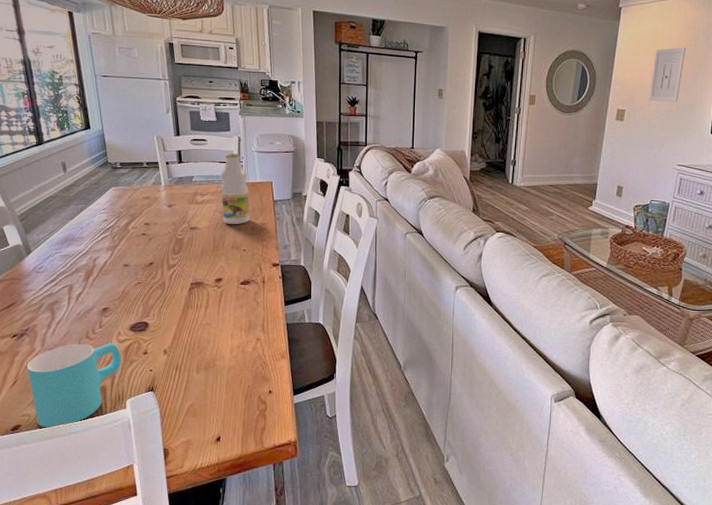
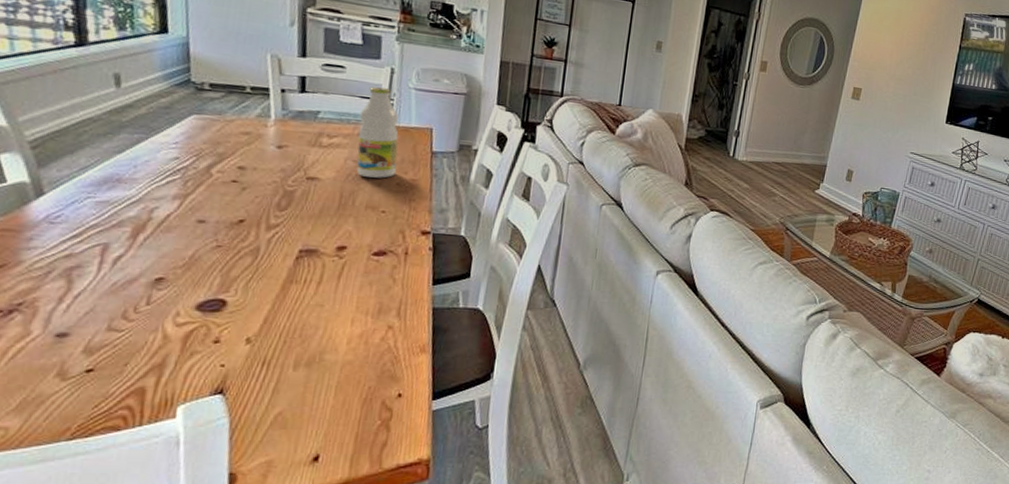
cup: present [27,342,122,428] -> none [12,326,178,447]
wall art: present [649,47,686,102] -> none [887,29,927,87]

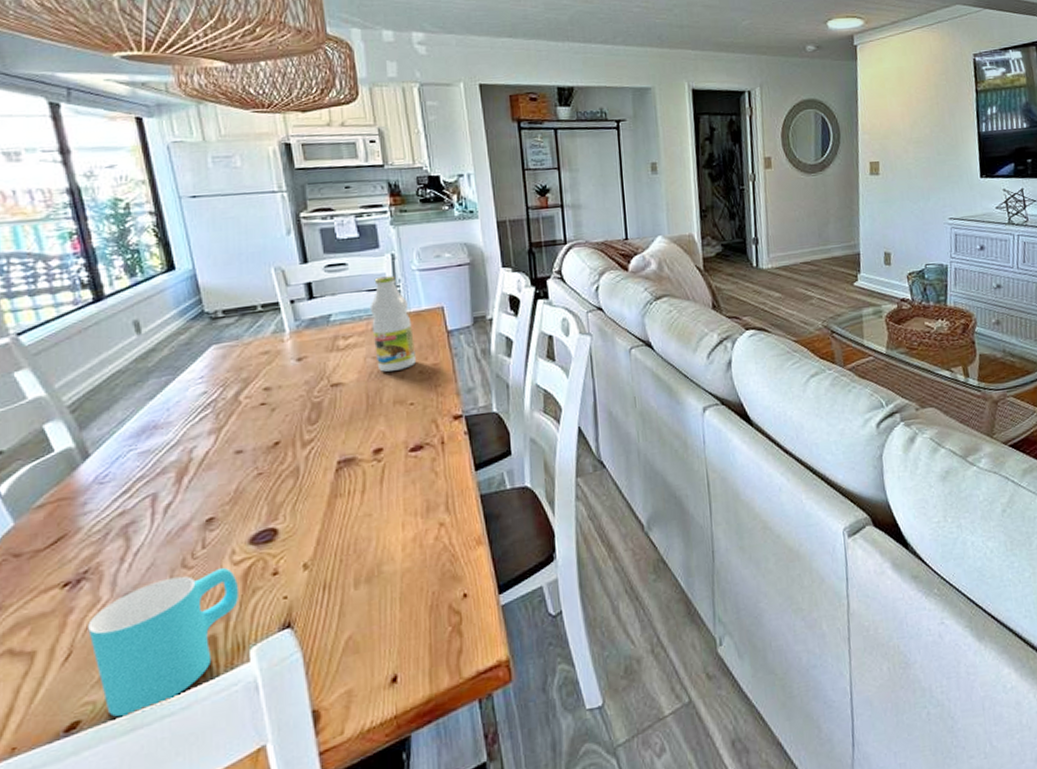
cup: none [12,326,178,447] -> present [88,567,240,718]

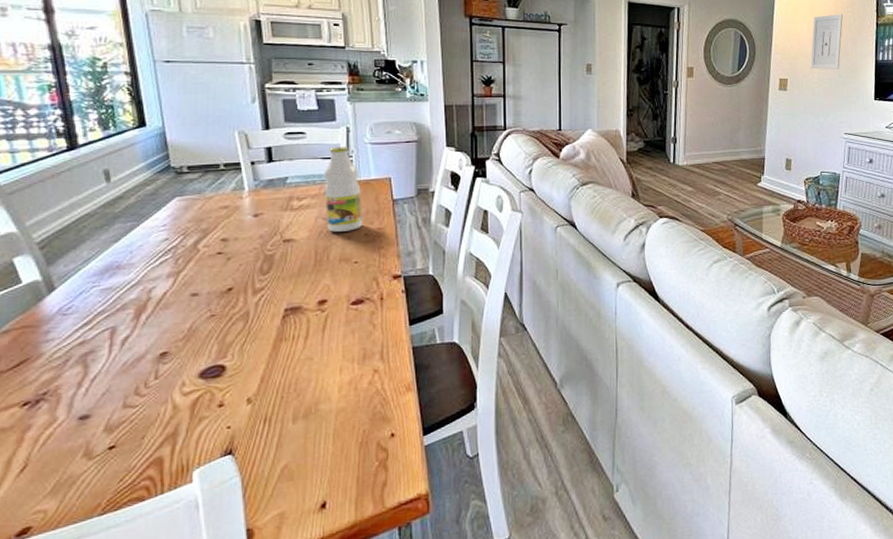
cup: present [88,567,240,718] -> none [44,397,187,526]
wall art: none [903,83,938,149] -> present [810,14,843,69]

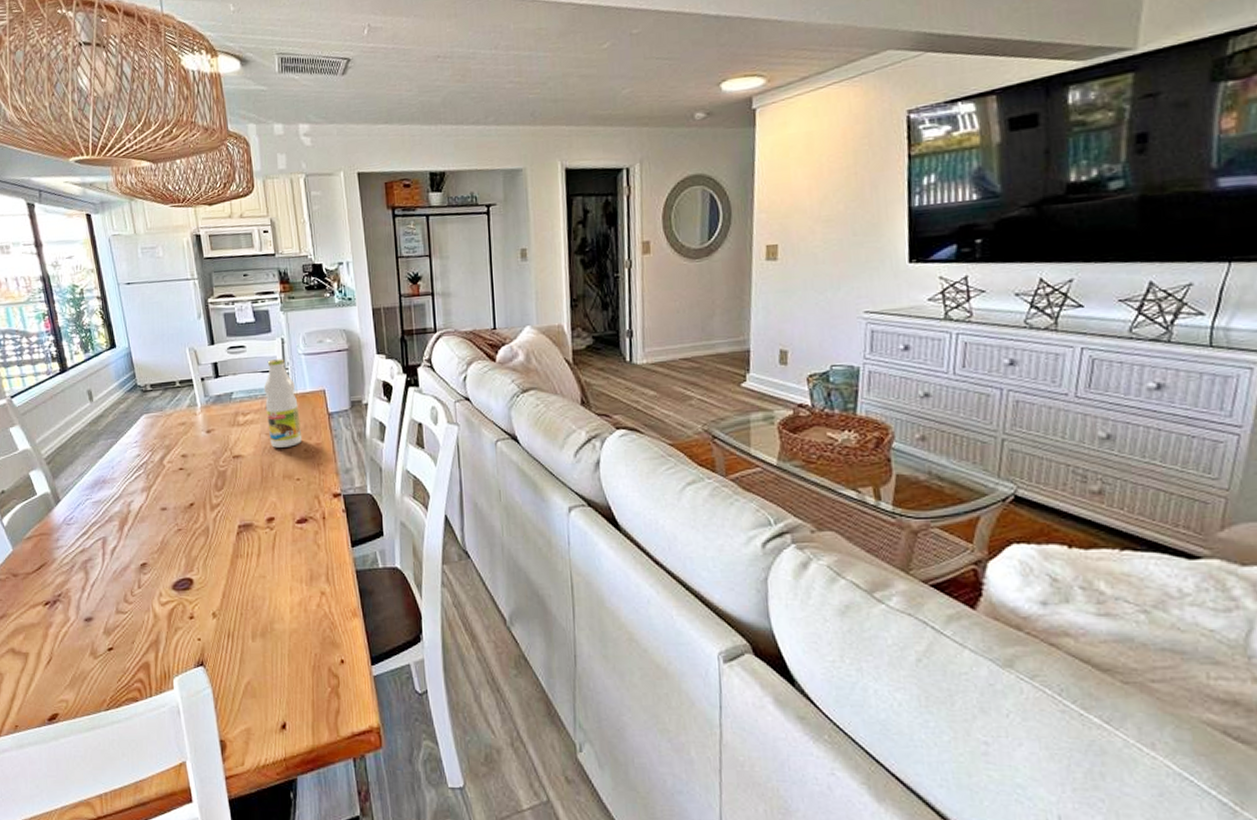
wall art: present [810,14,843,69] -> none [810,148,856,229]

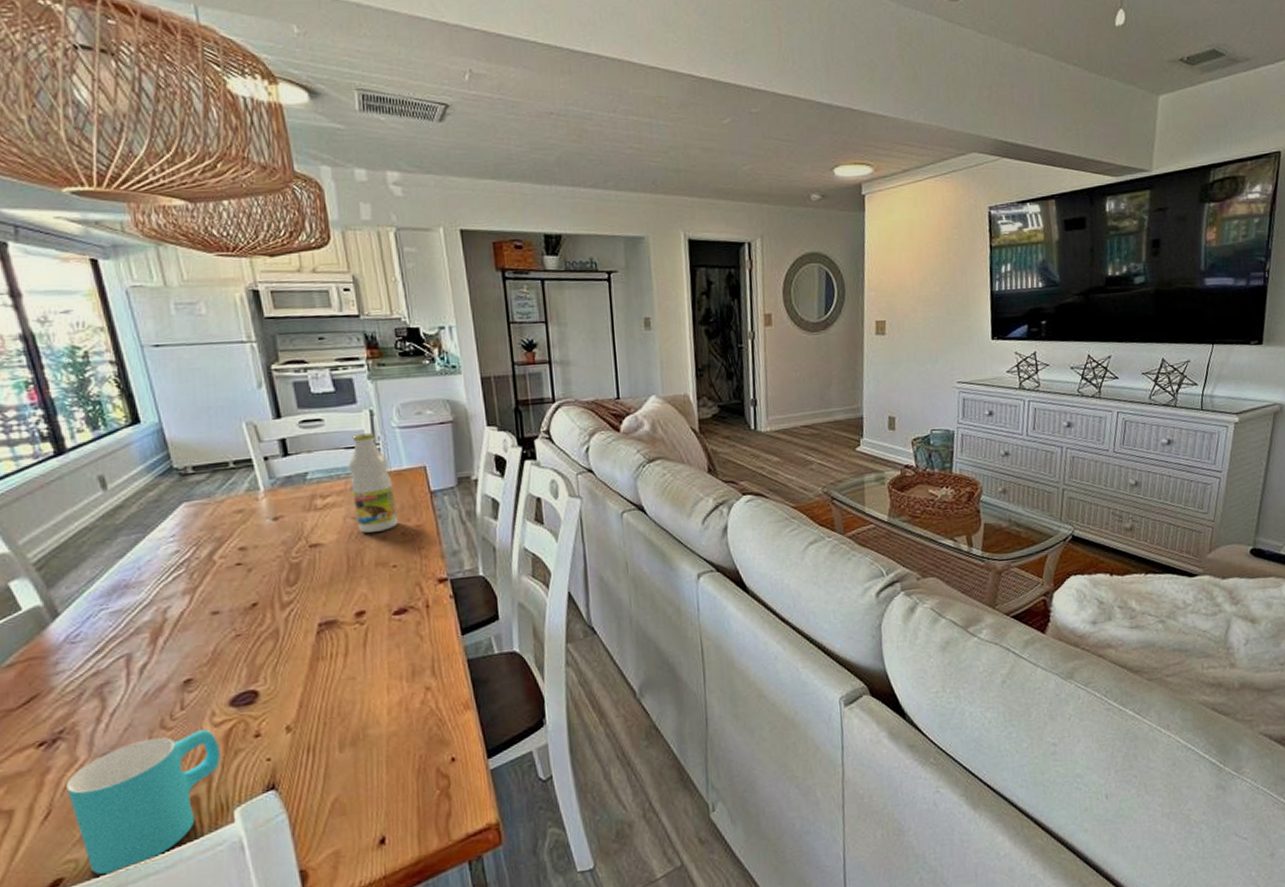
cup: none [62,606,166,717] -> present [66,728,221,875]

